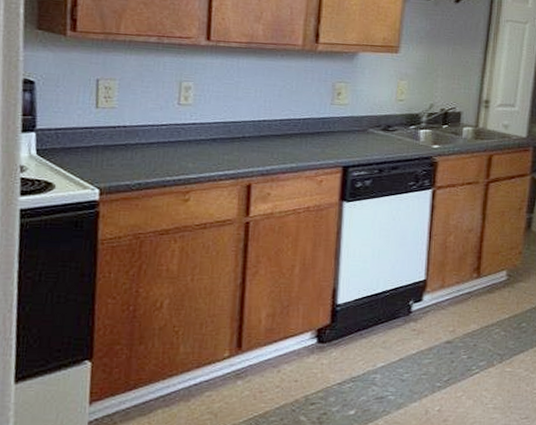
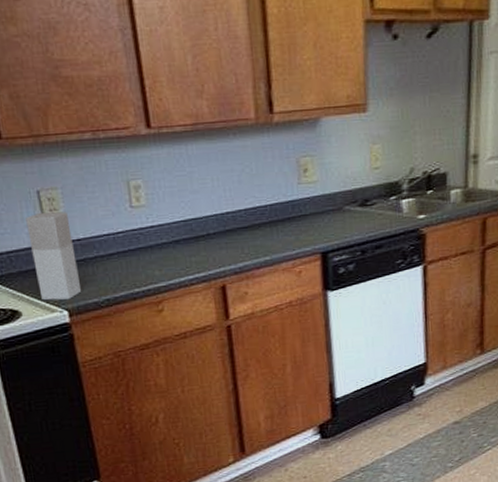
soap dispenser: none [77,98,120,180] -> present [25,212,82,301]

